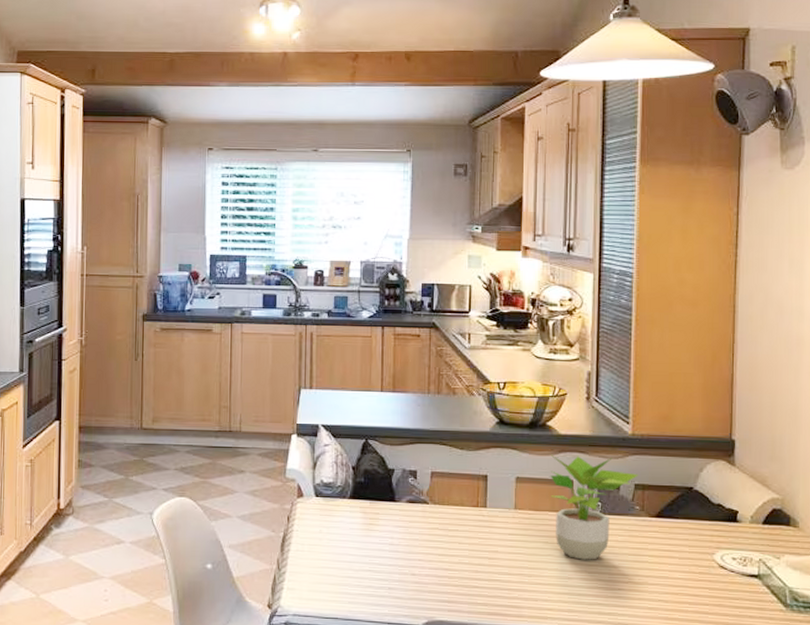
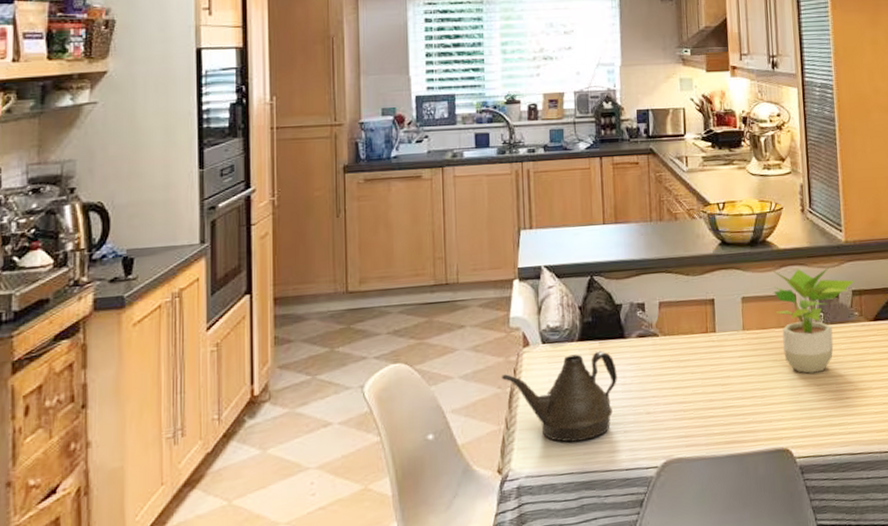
teapot: none [275,510,385,591] -> present [501,350,617,442]

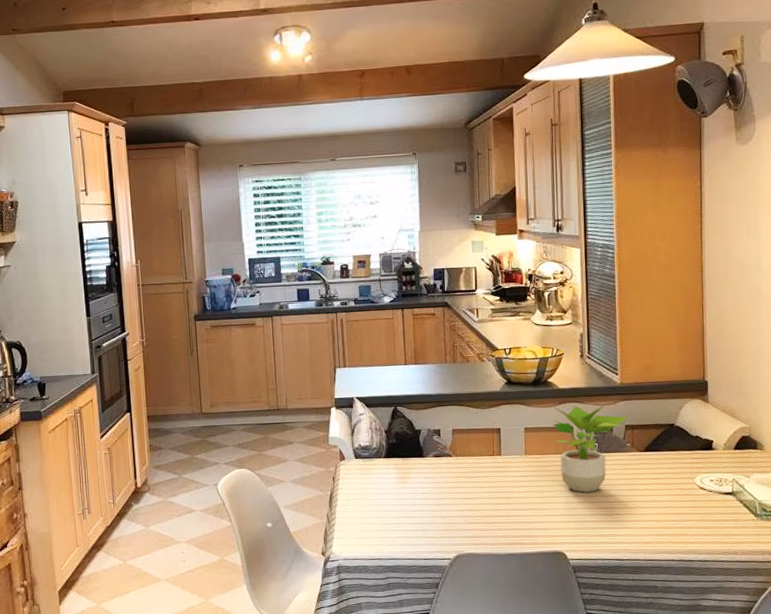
teapot: present [501,350,617,442] -> none [322,466,417,535]

